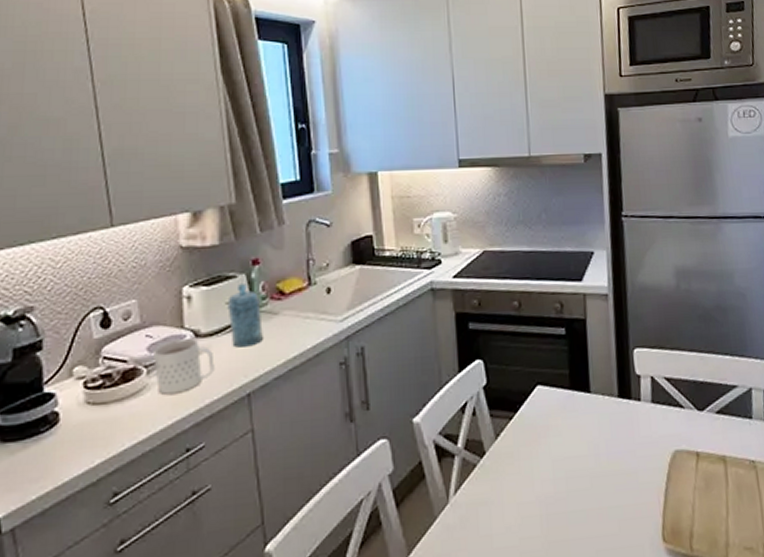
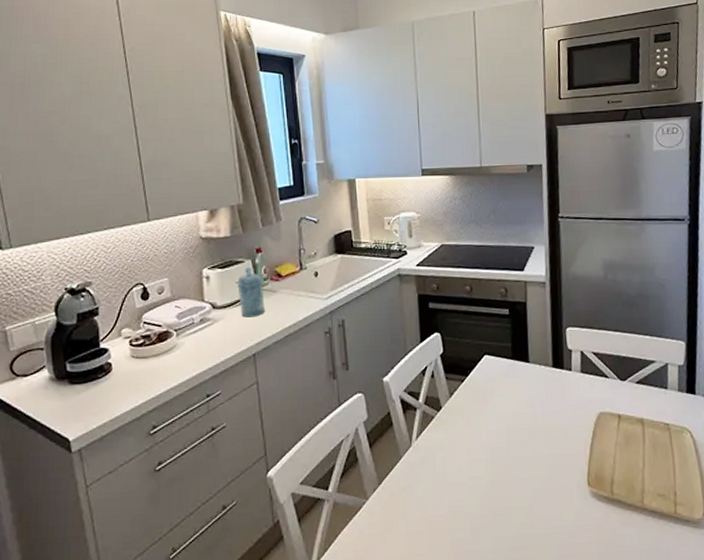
mug: present [153,339,215,395] -> none [181,310,228,352]

